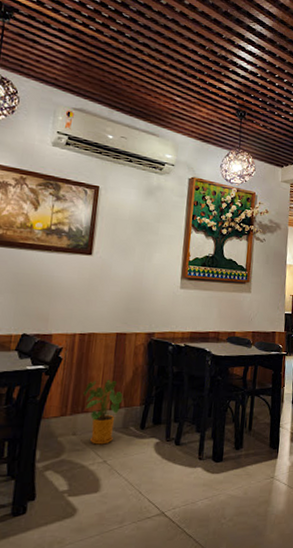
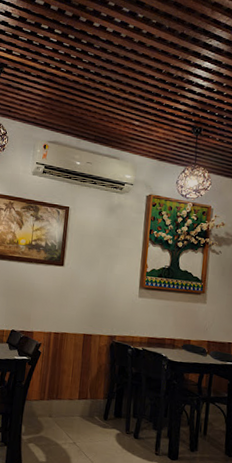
house plant: present [83,380,126,445] -> none [57,373,91,429]

